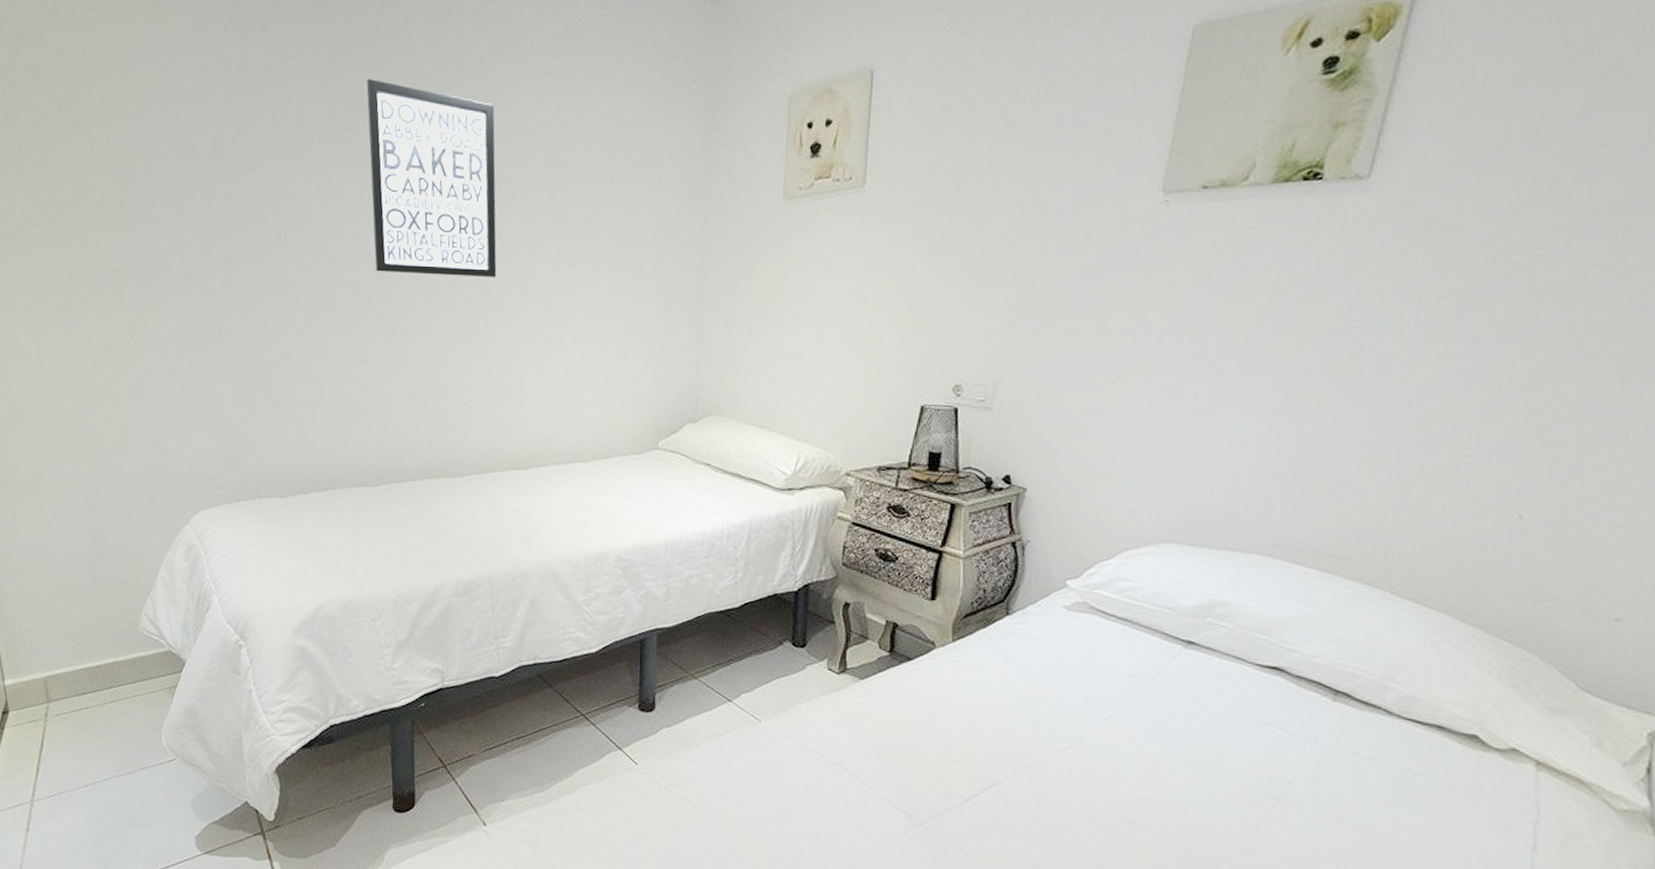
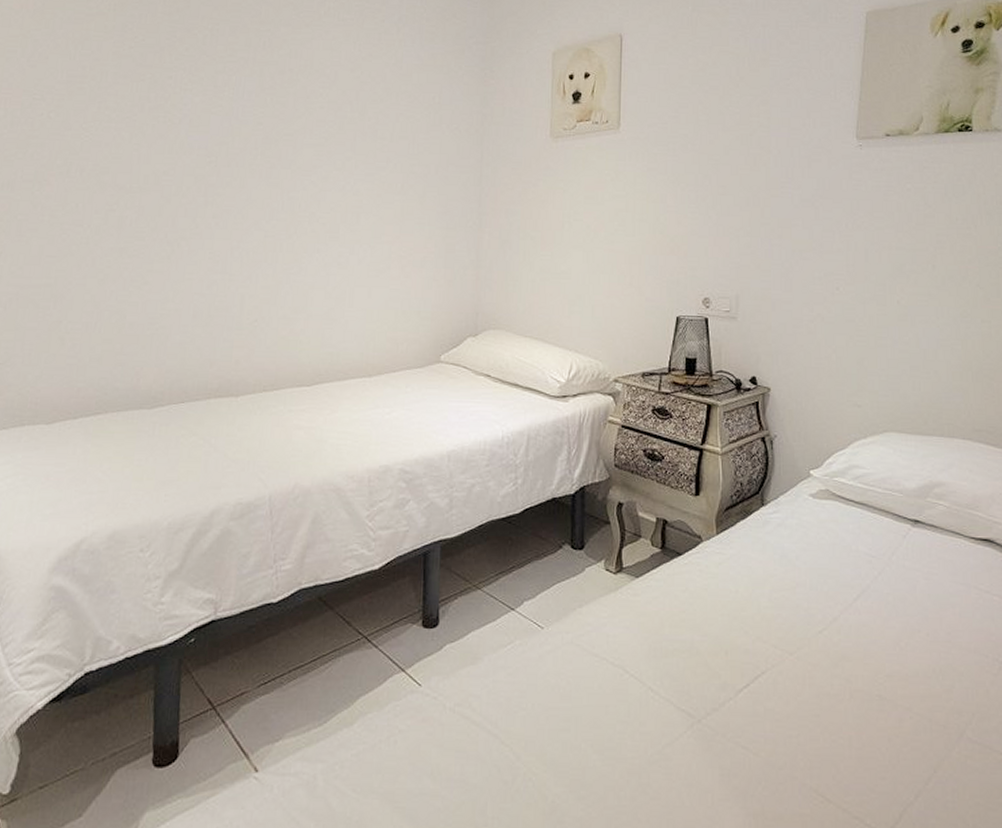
wall art: present [366,78,497,278] -> none [163,22,288,204]

